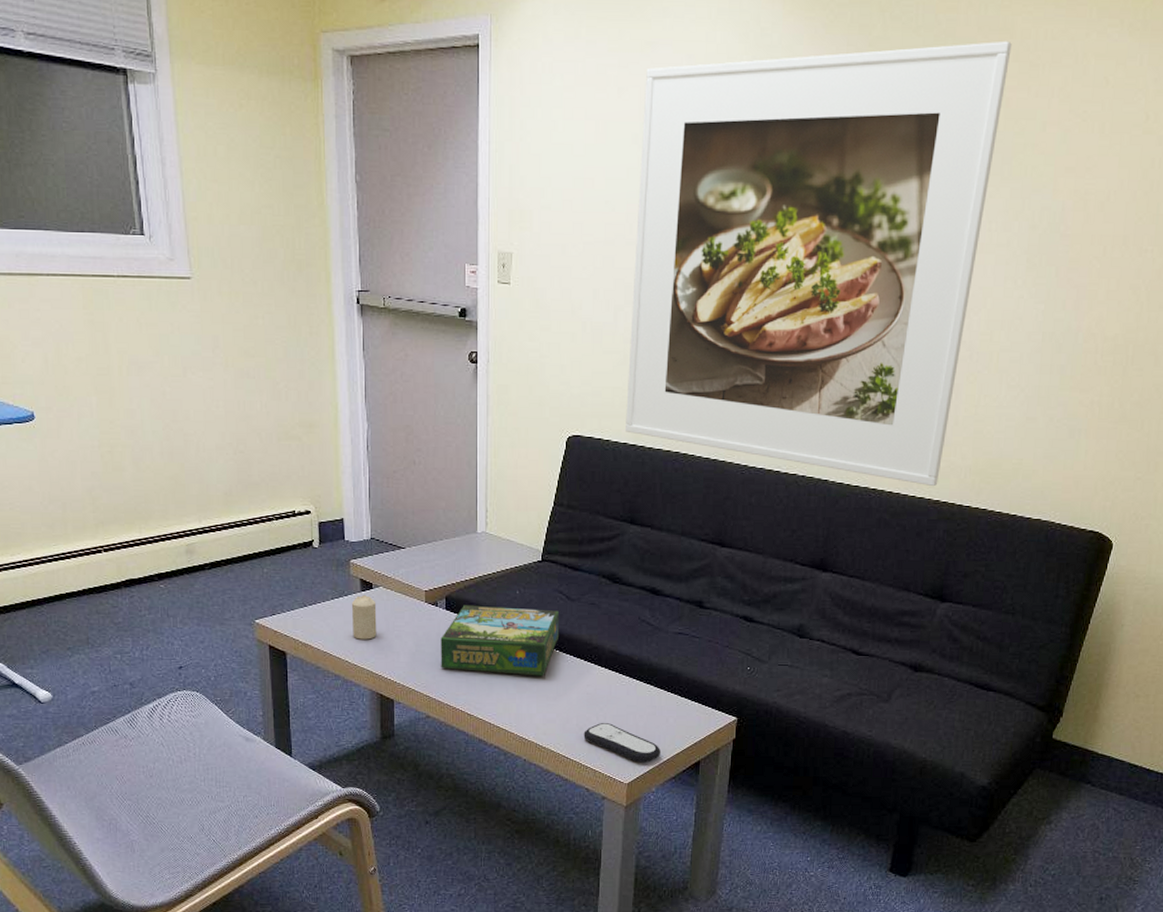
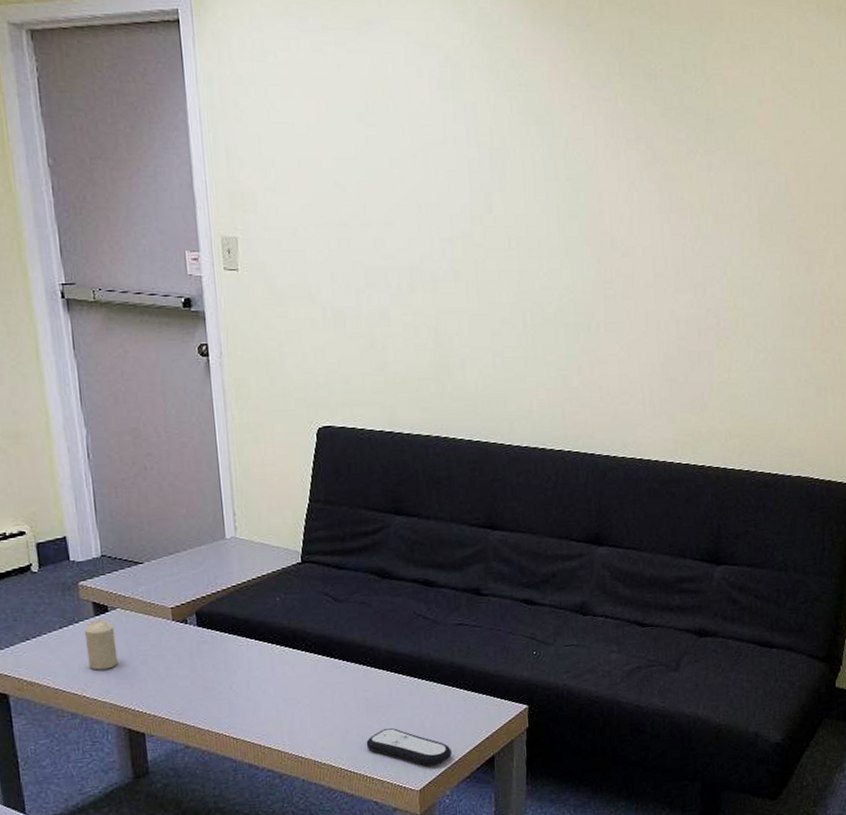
board game: present [440,605,560,676] -> none [194,614,330,692]
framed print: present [626,41,1012,487] -> none [365,23,723,453]

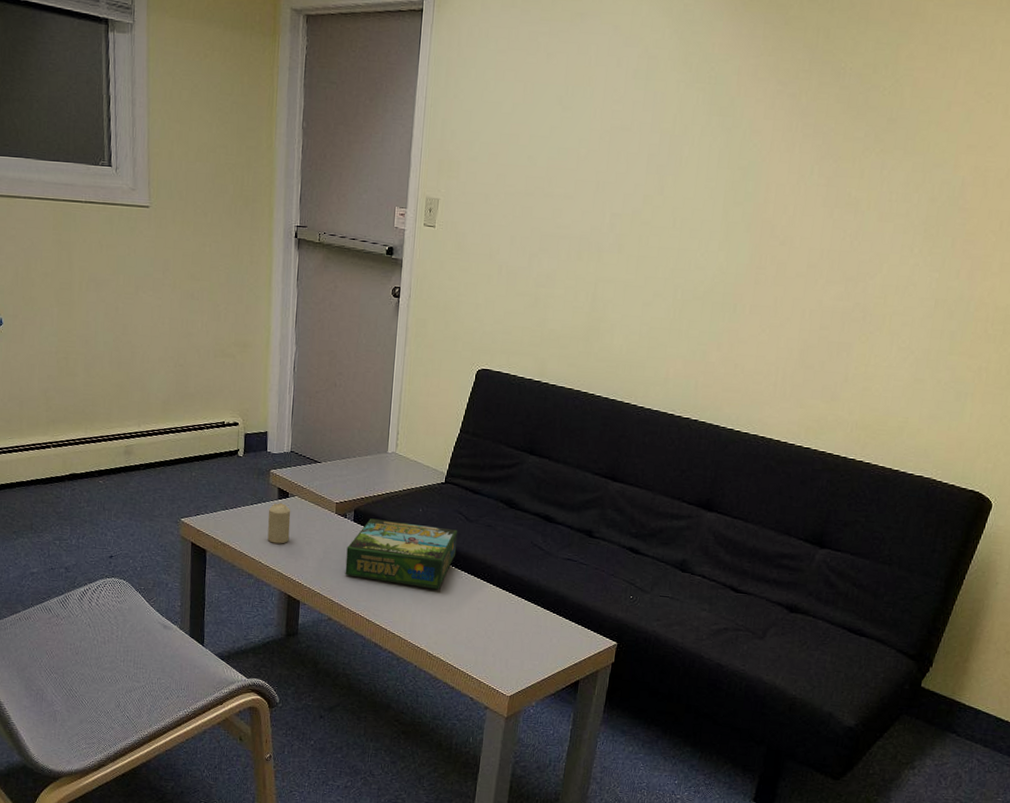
board game: none [194,614,330,692] -> present [345,518,458,590]
remote control: present [366,728,452,766] -> none [472,637,543,678]

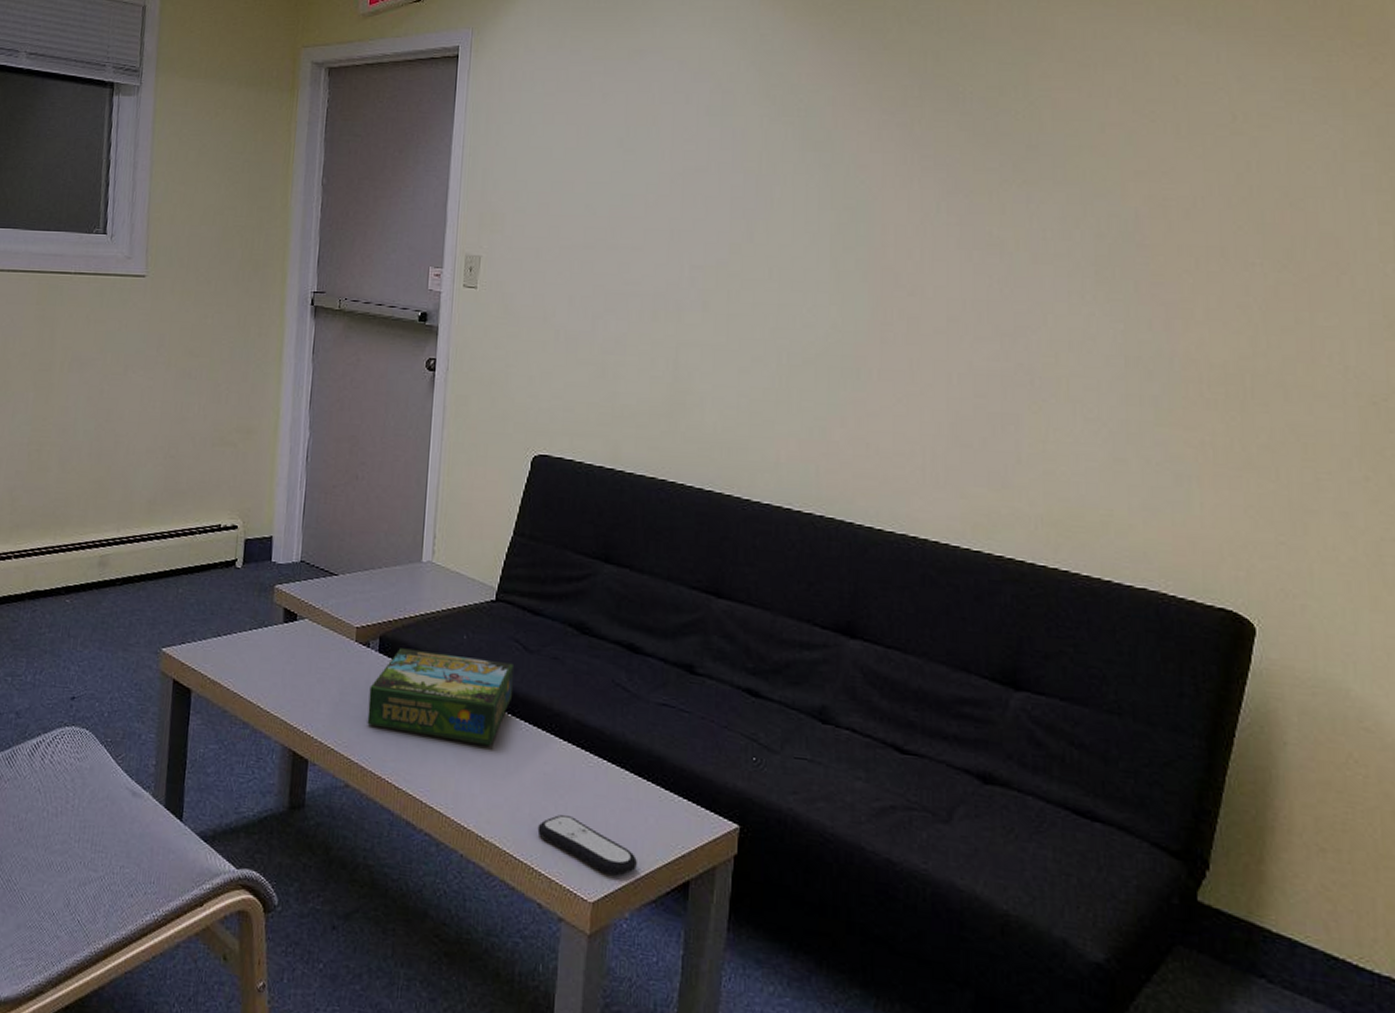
candle: present [267,503,291,544] -> none [268,628,300,682]
remote control: none [472,637,543,678] -> present [537,815,637,877]

